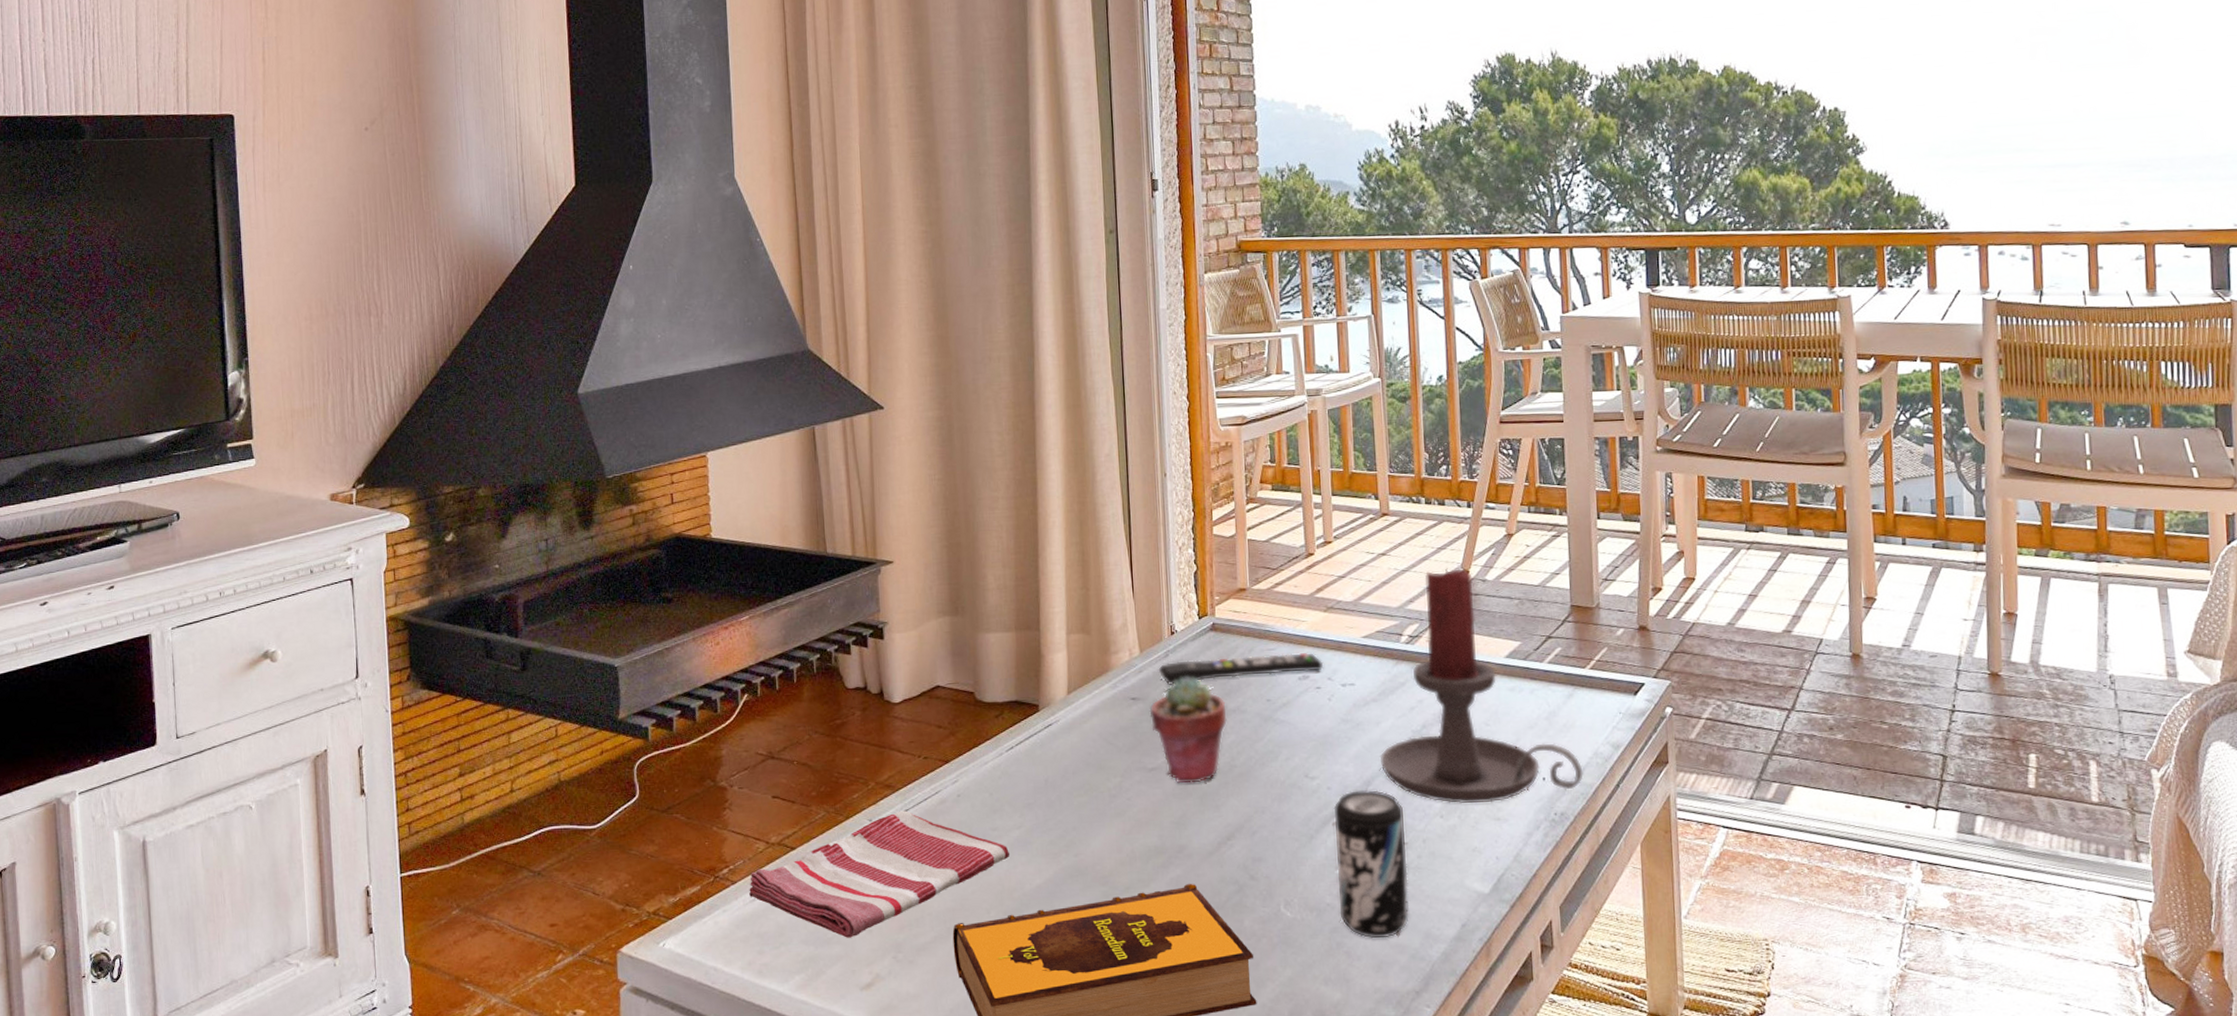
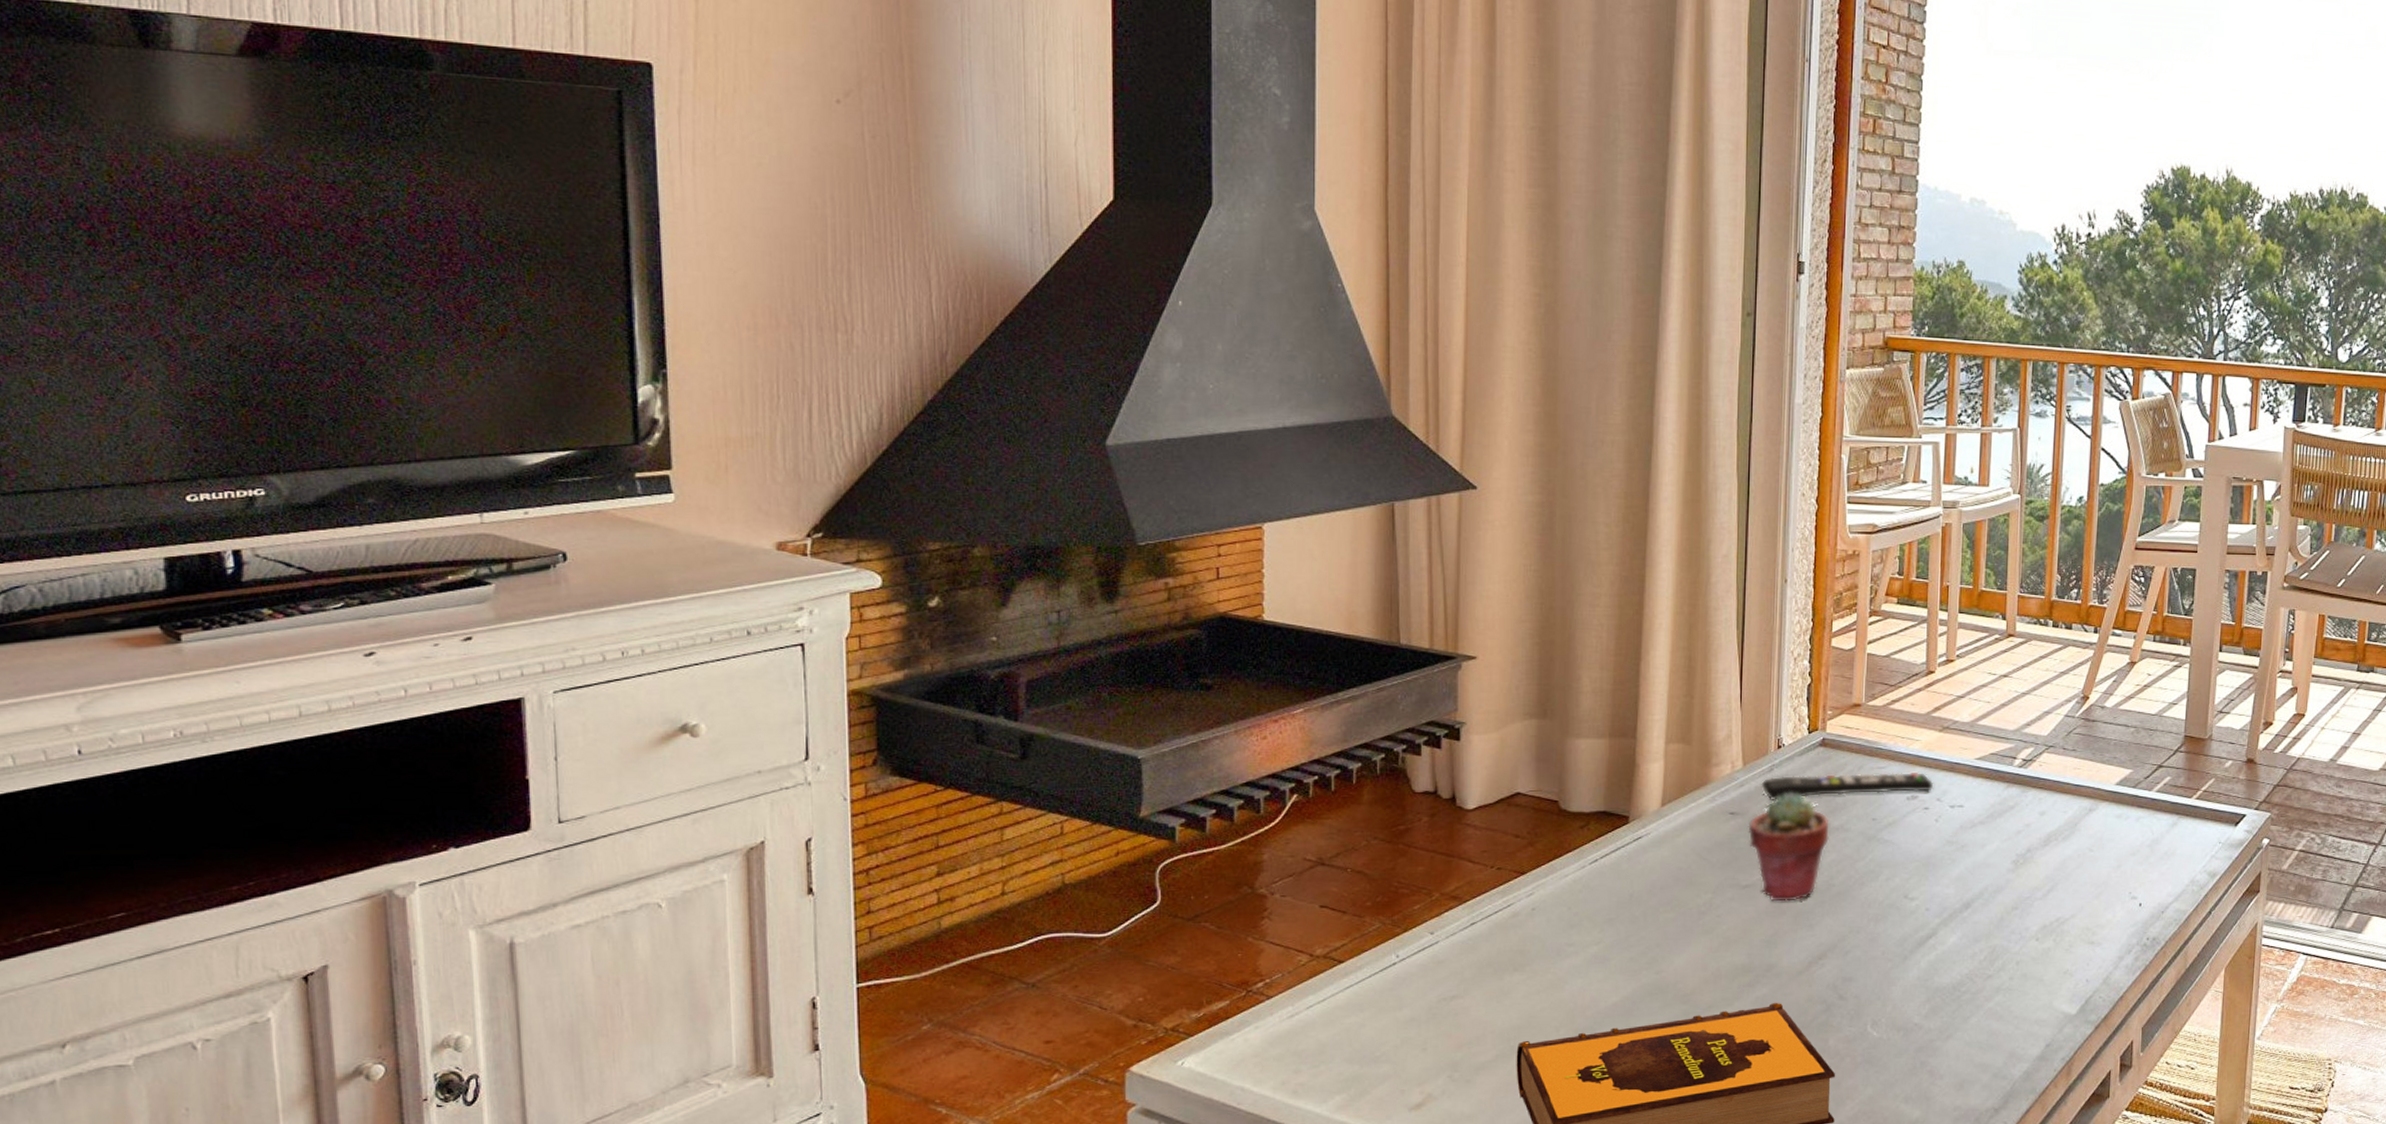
dish towel: present [749,810,1011,938] -> none [1287,923,1586,1057]
beverage can: present [1333,790,1409,939] -> none [1926,912,2001,1058]
candle holder: present [1379,568,1584,803] -> none [1981,693,2179,927]

